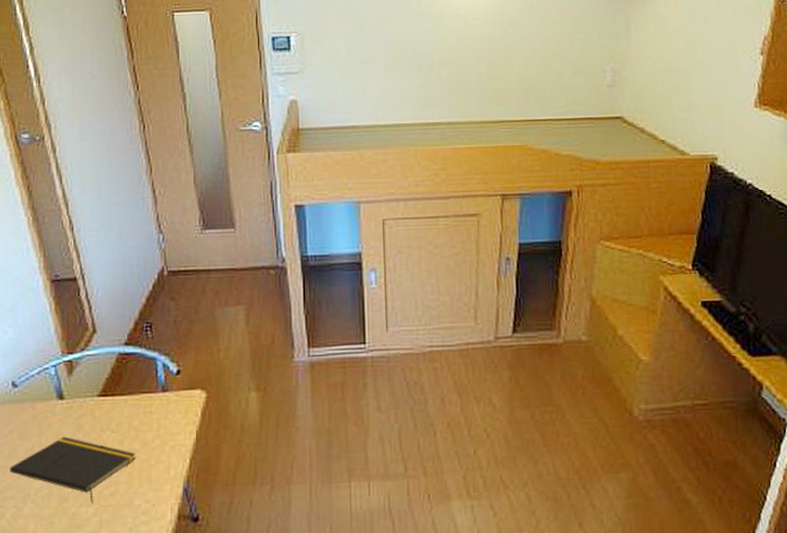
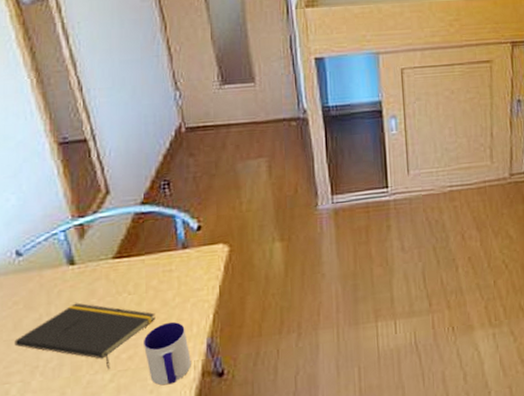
mug: none [125,463,168,524] -> present [144,321,191,386]

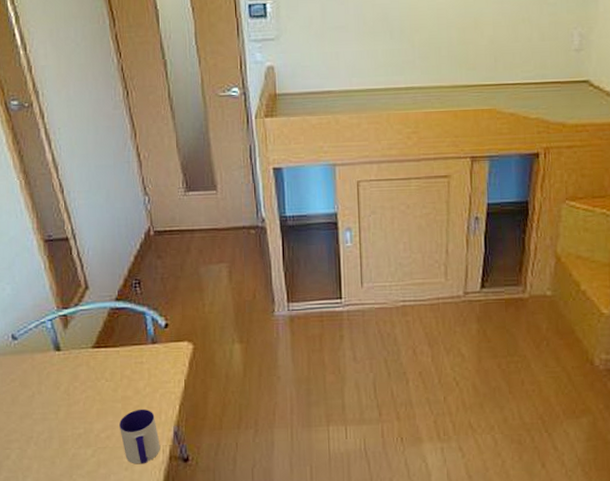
notepad: present [14,302,155,370] -> none [13,385,129,446]

